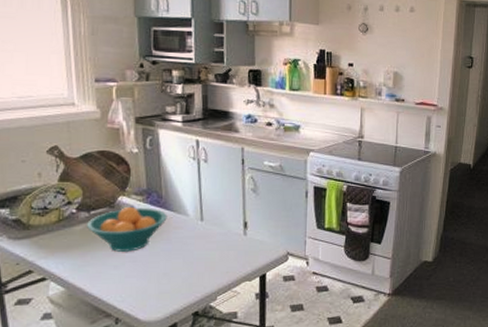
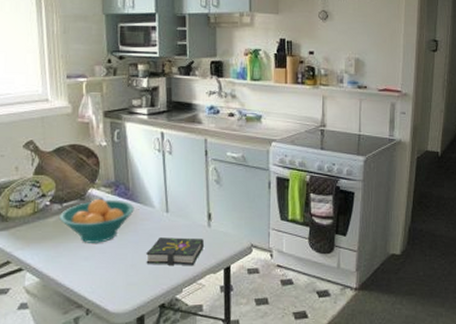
book: none [179,246,239,273] -> present [146,237,204,265]

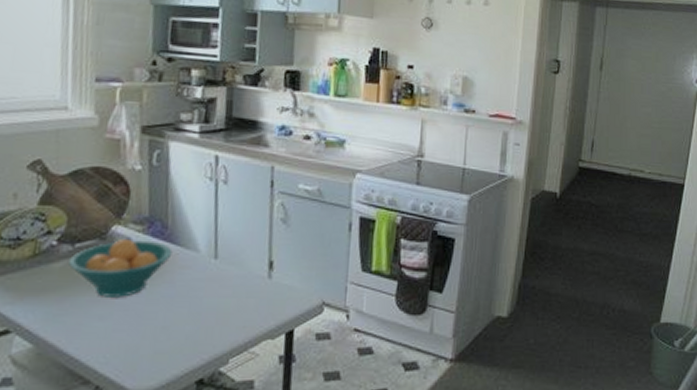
book: present [146,237,204,265] -> none [182,291,261,328]

